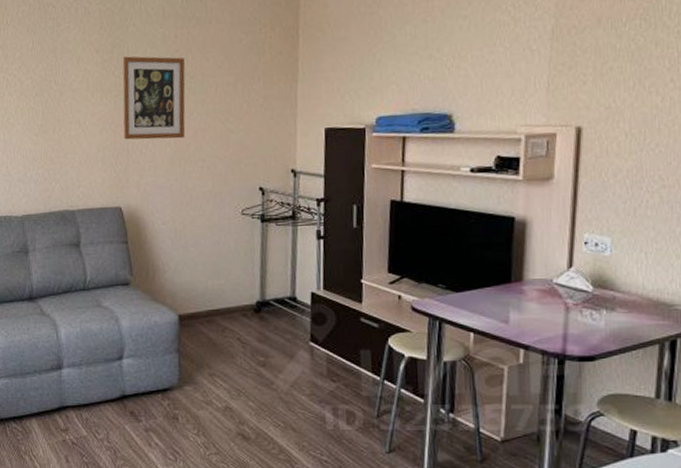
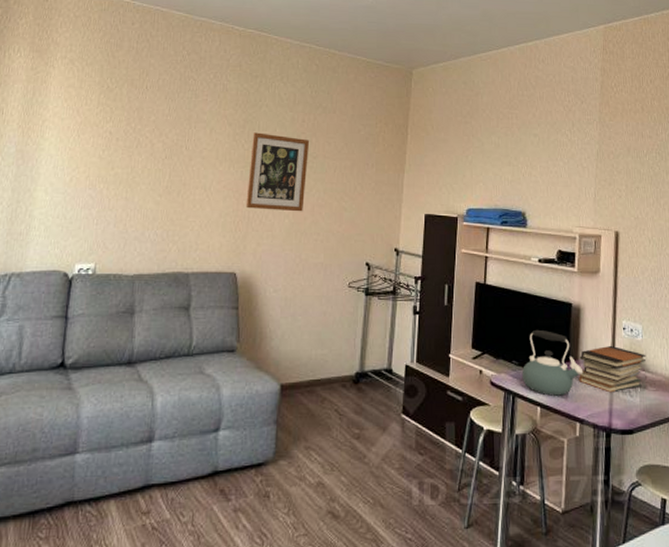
kettle: none [450,248,530,321] -> present [521,329,584,396]
book stack: none [523,262,616,316] -> present [579,345,646,393]

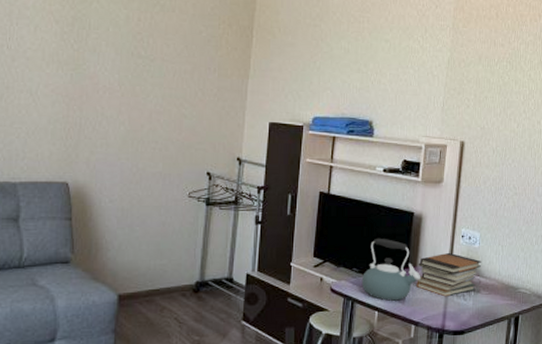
wall art: present [246,132,309,212] -> none [77,31,145,119]

